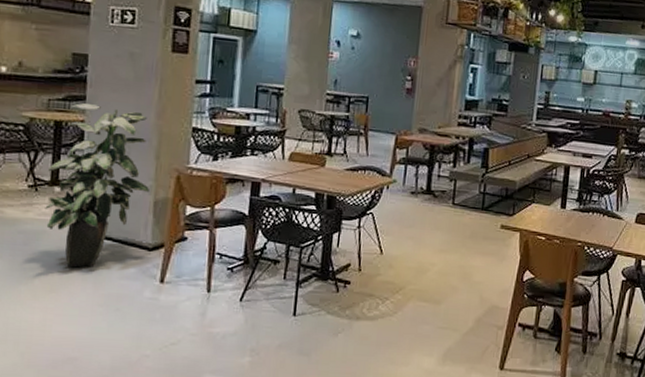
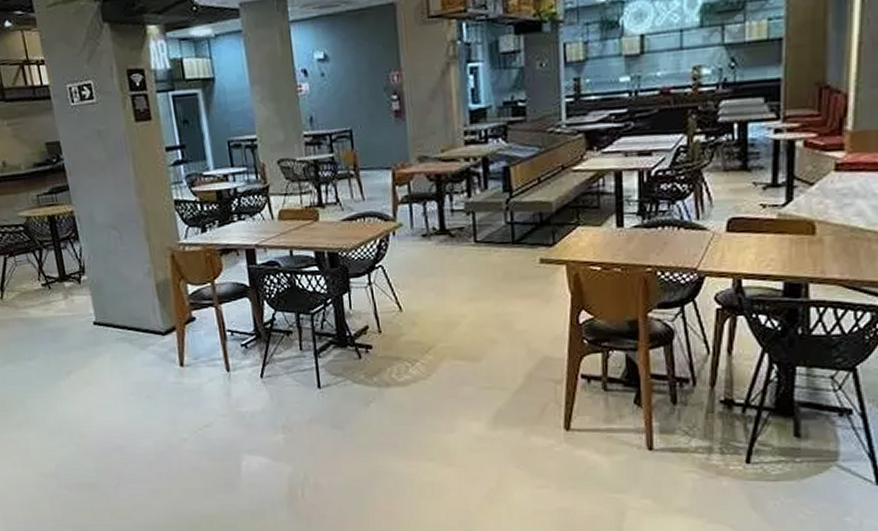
indoor plant: present [45,103,149,268] -> none [54,193,149,360]

